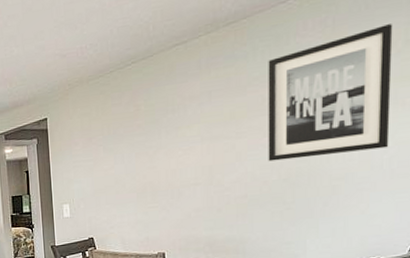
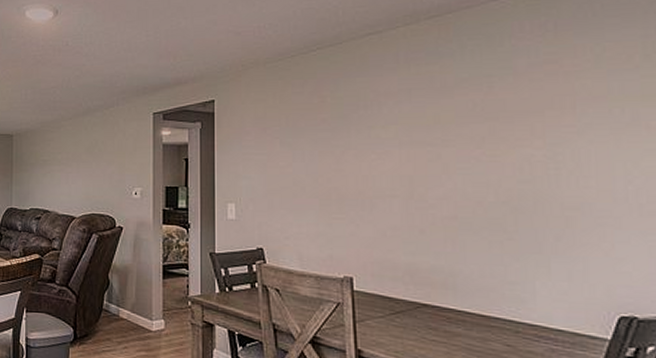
wall art: present [268,24,393,162] -> none [479,35,634,179]

